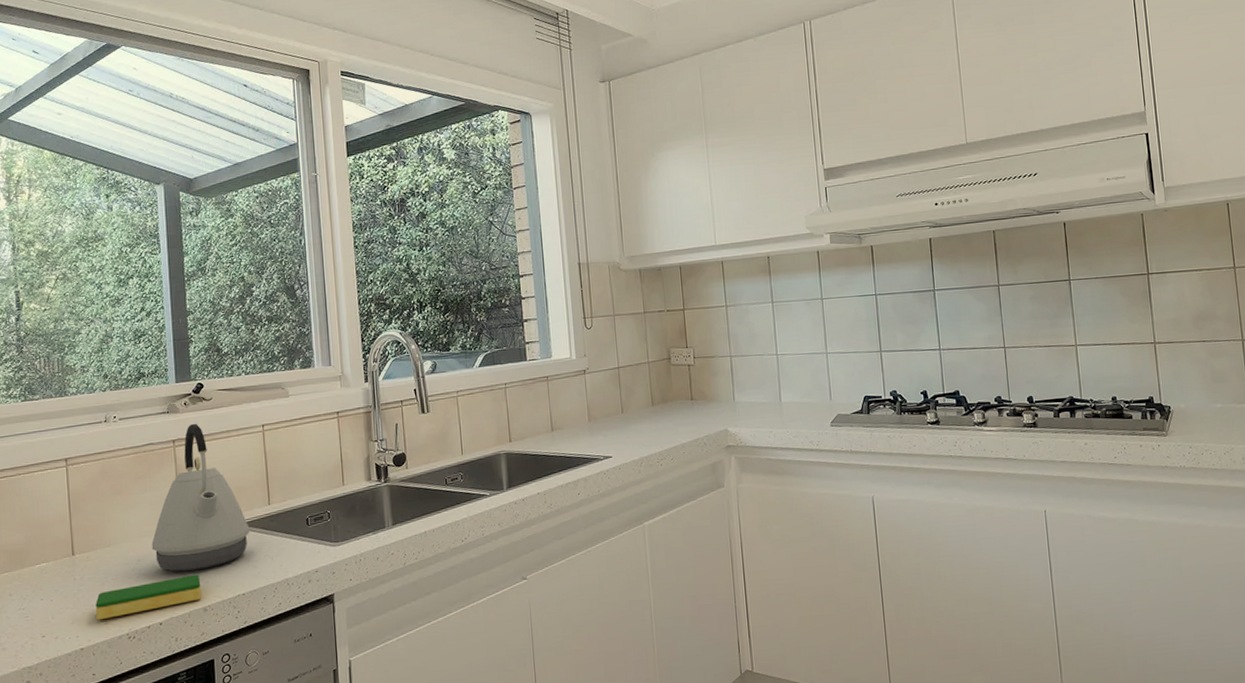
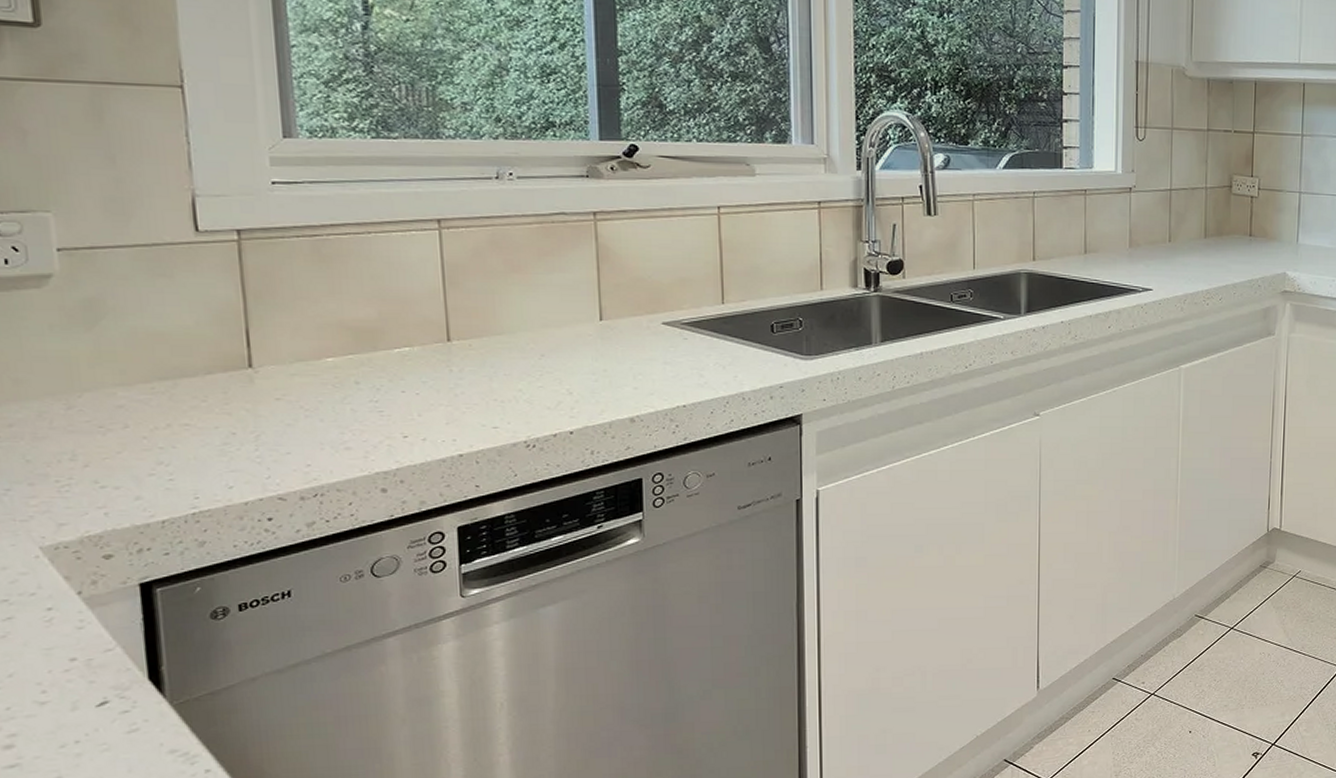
dish sponge: present [95,574,202,620] -> none [480,378,628,423]
kettle: present [151,423,250,572] -> none [560,194,696,374]

